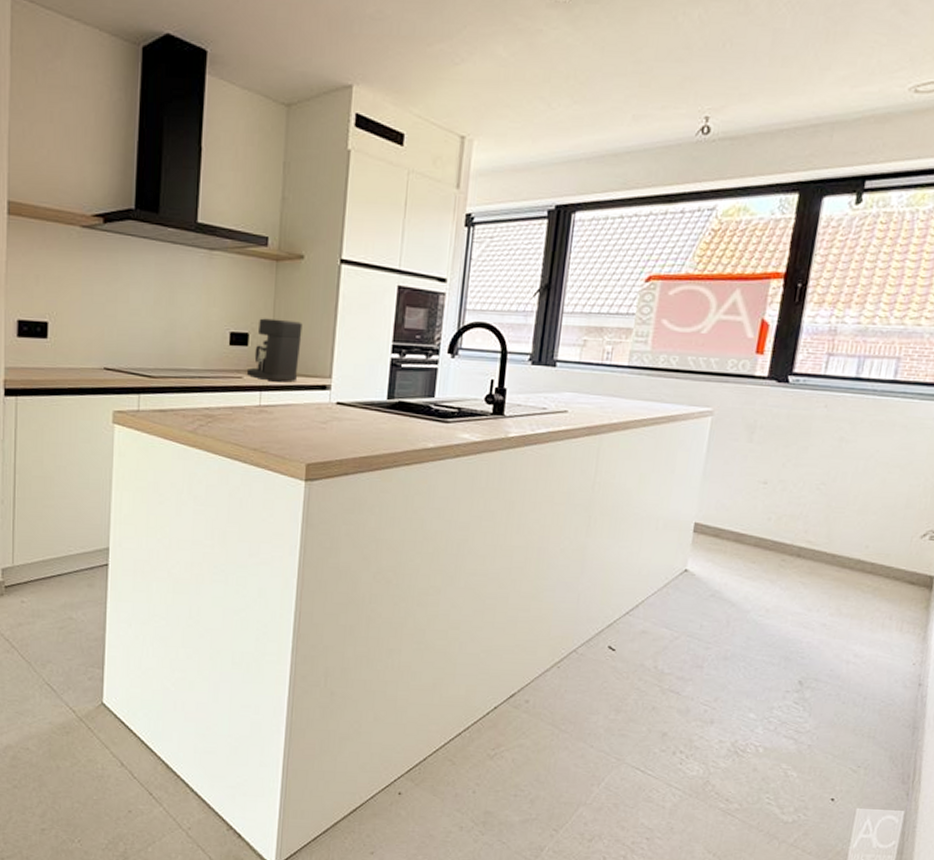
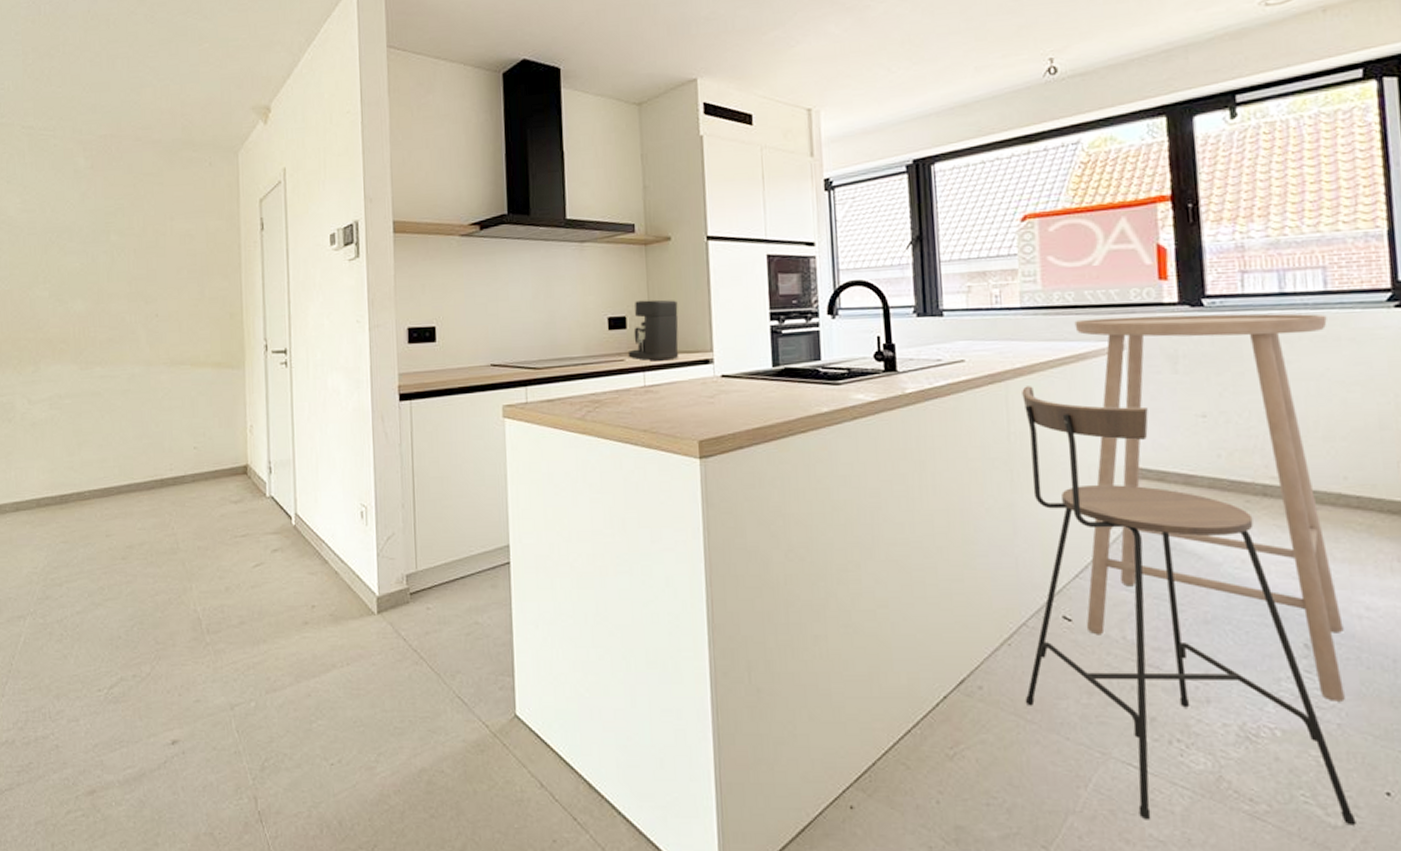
bar stool: none [562,441,803,822] -> present [1022,386,1357,826]
stool: none [626,383,889,728] -> present [1074,313,1345,701]

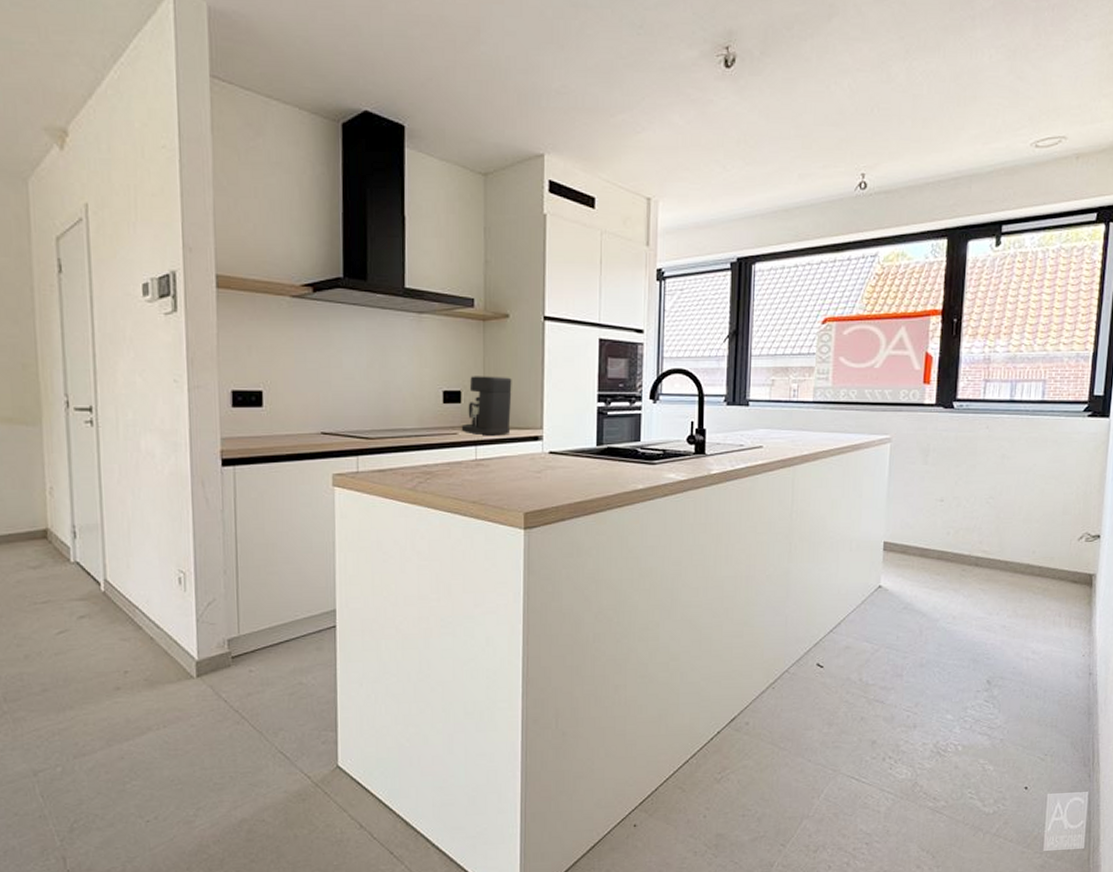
bar stool: present [1022,386,1357,826] -> none [780,471,1002,819]
stool: present [1074,313,1345,701] -> none [833,414,1040,723]

